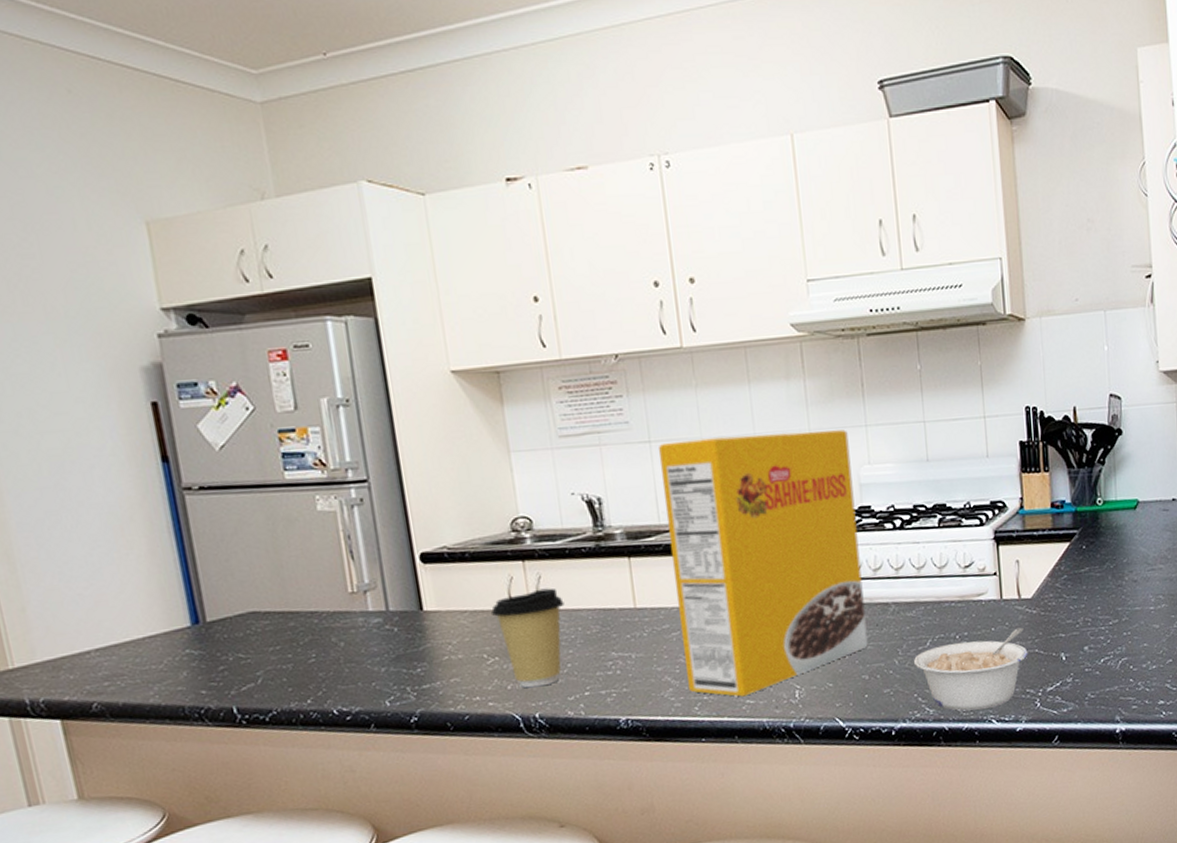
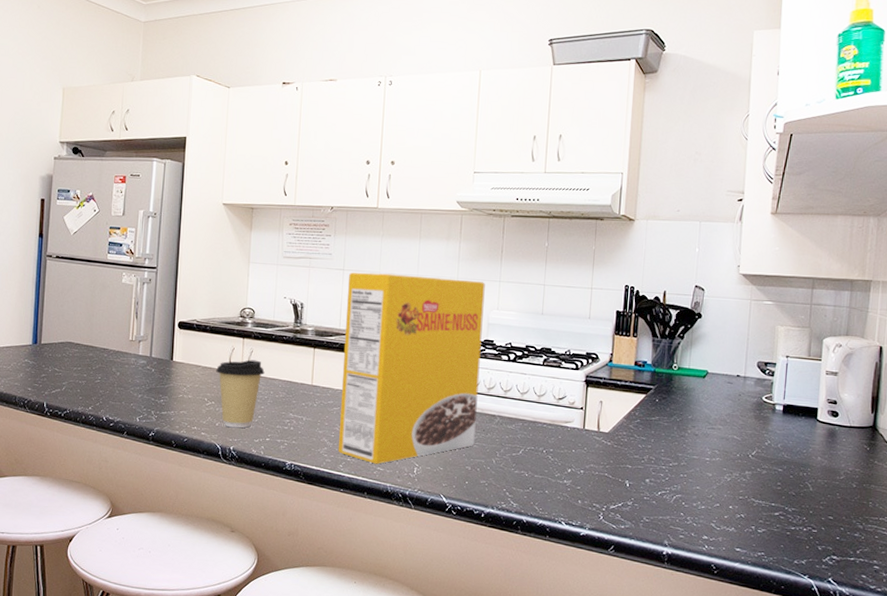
legume: present [913,627,1028,711] -> none [506,453,599,512]

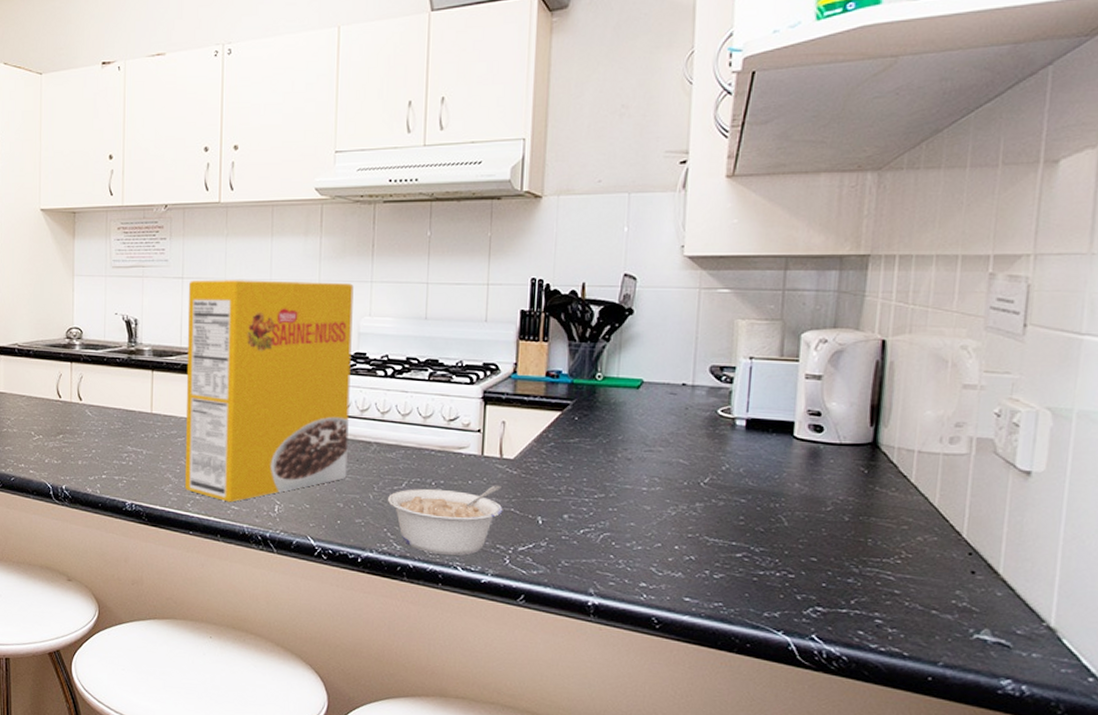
coffee cup: present [215,359,265,428] -> none [41,386,97,465]
legume: none [506,453,599,512] -> present [387,485,503,556]

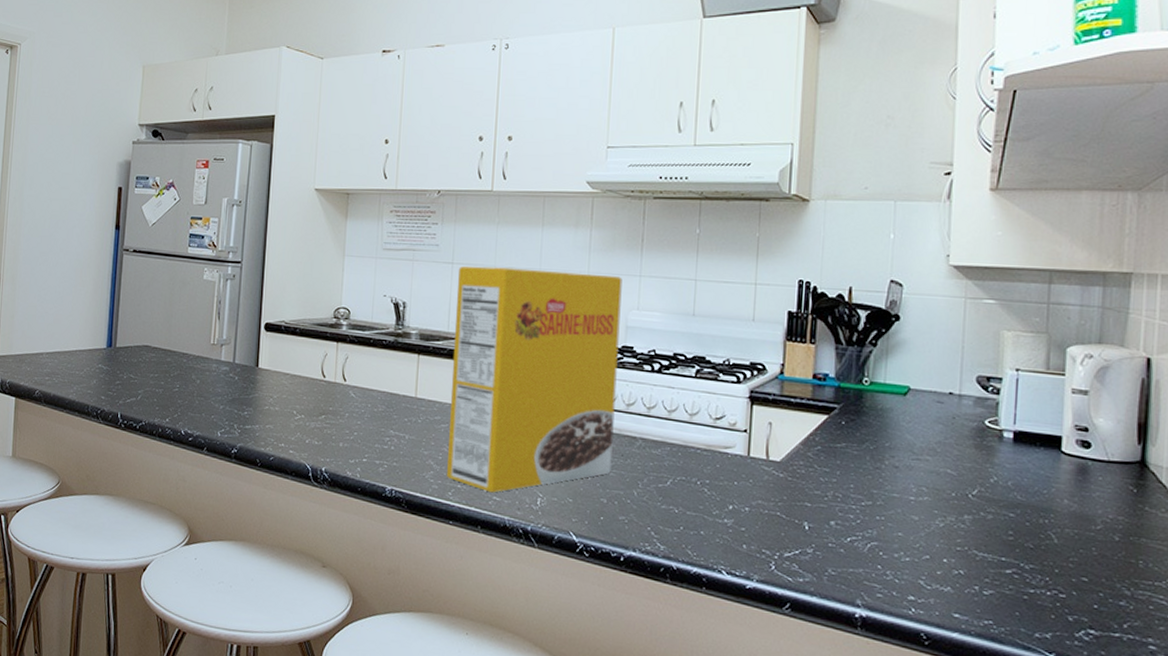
legume: present [387,485,503,556] -> none [651,487,769,559]

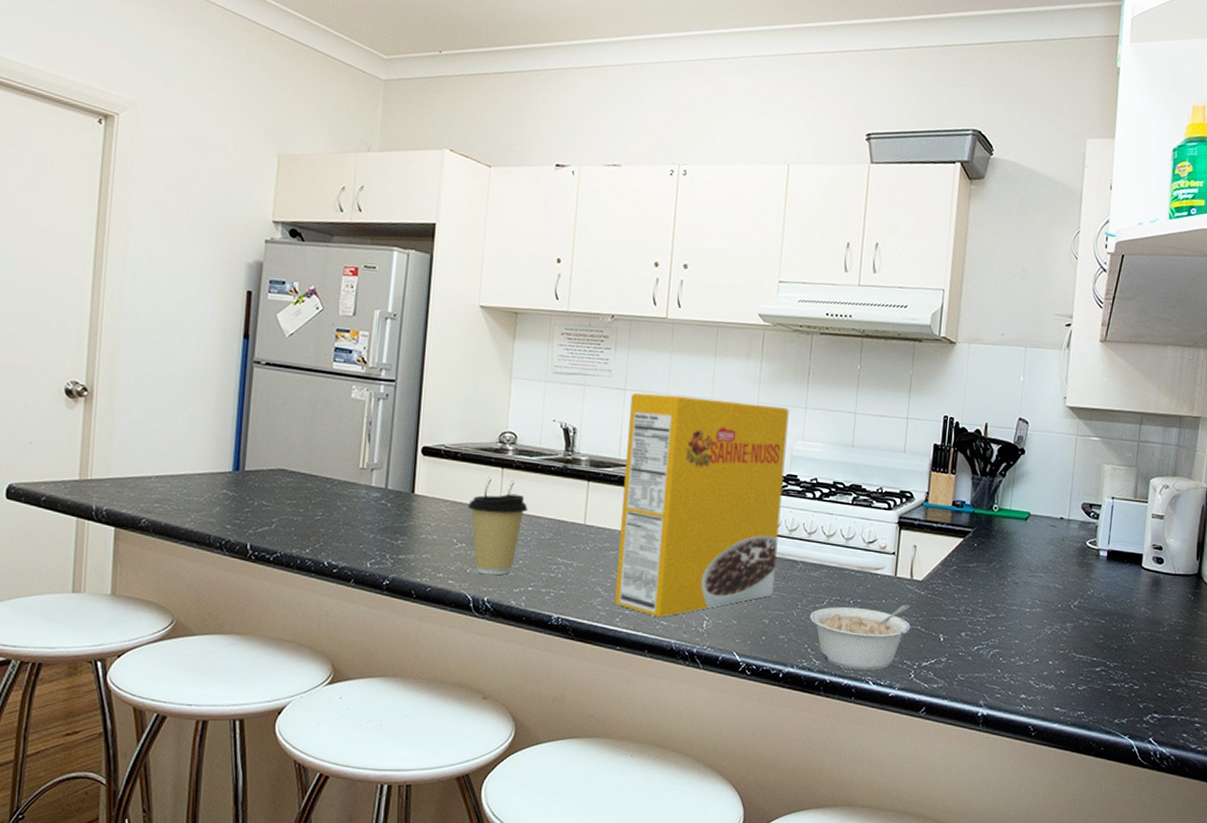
coffee cup: none [305,367,362,447] -> present [467,493,528,576]
legume: none [651,487,769,559] -> present [809,604,911,671]

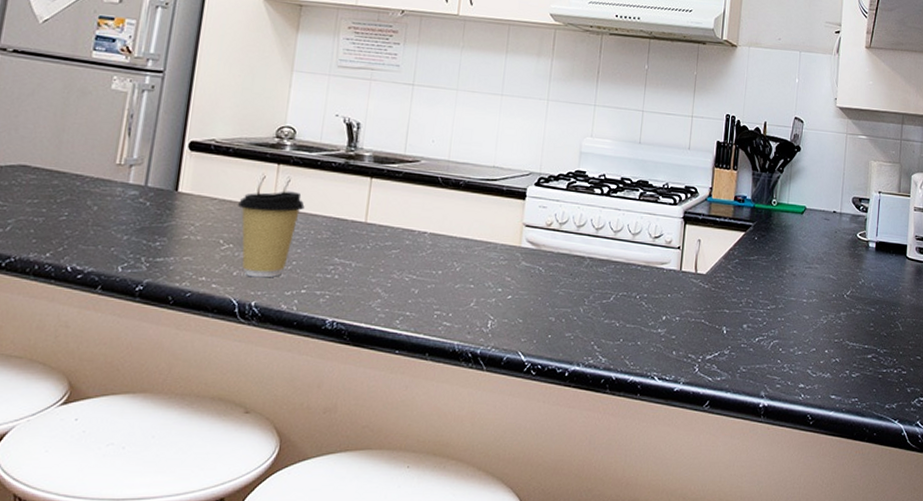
cereal box: present [614,392,789,618] -> none [394,87,579,318]
legume: present [809,604,911,671] -> none [595,298,696,366]

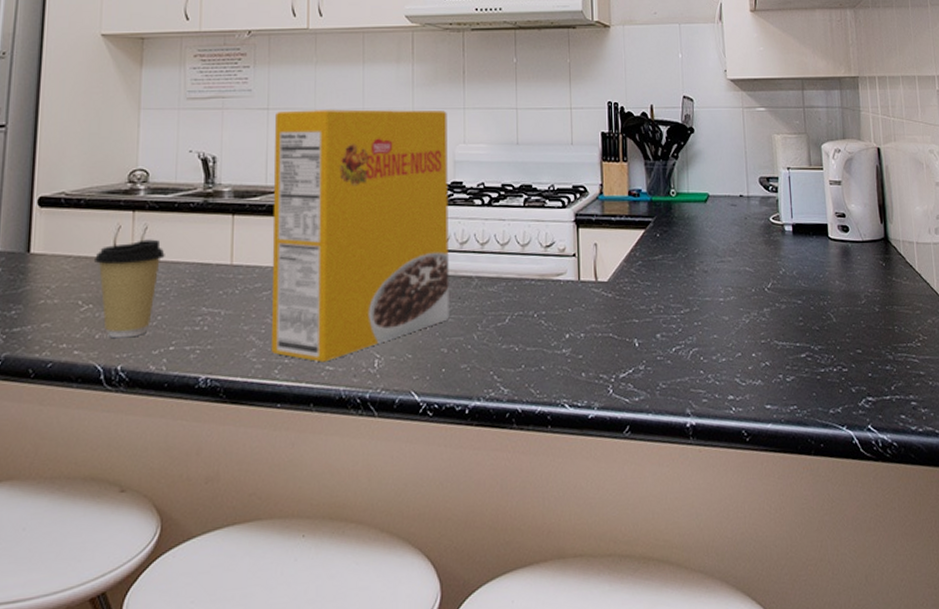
cereal box: none [394,87,579,318] -> present [270,109,449,363]

